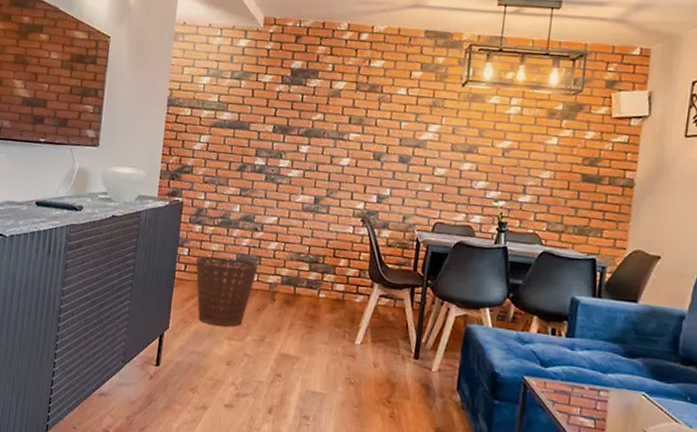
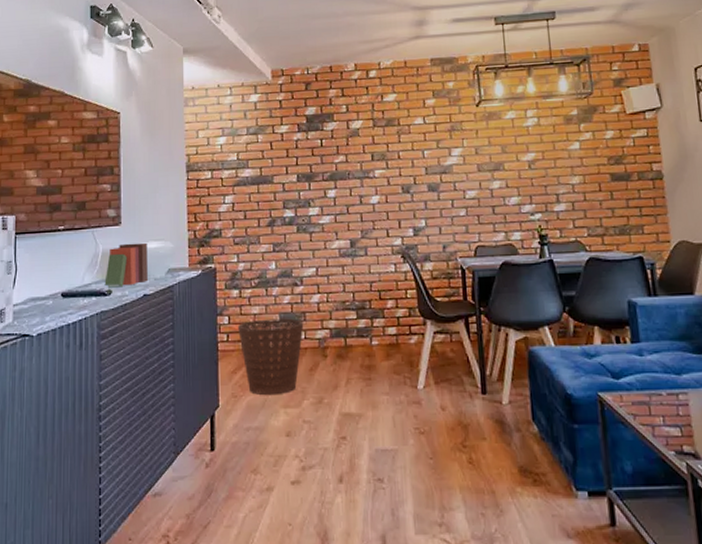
books: none [77,164,122,205] -> present [104,242,148,288]

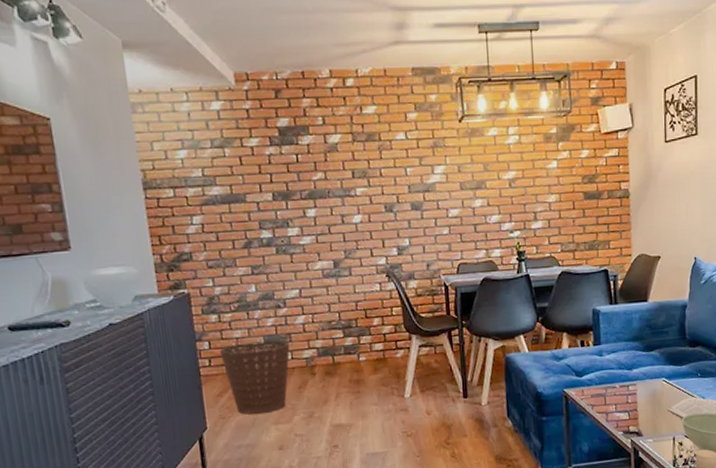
books: present [104,242,148,288] -> none [59,268,112,319]

